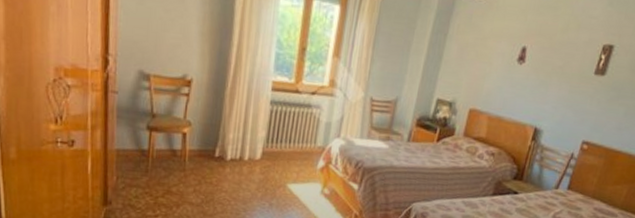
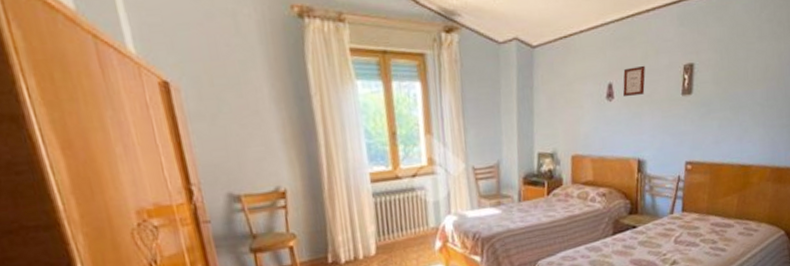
picture frame: none [535,35,564,65] -> present [623,65,645,97]

